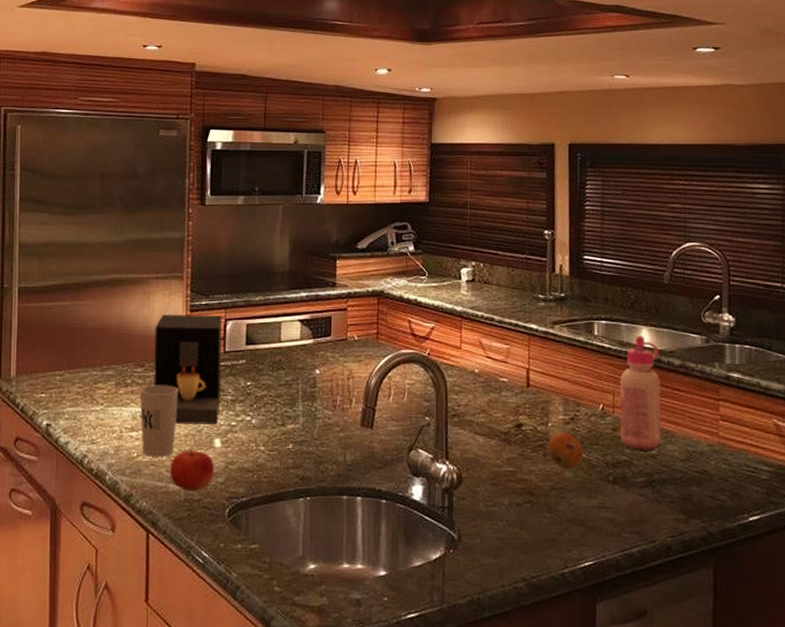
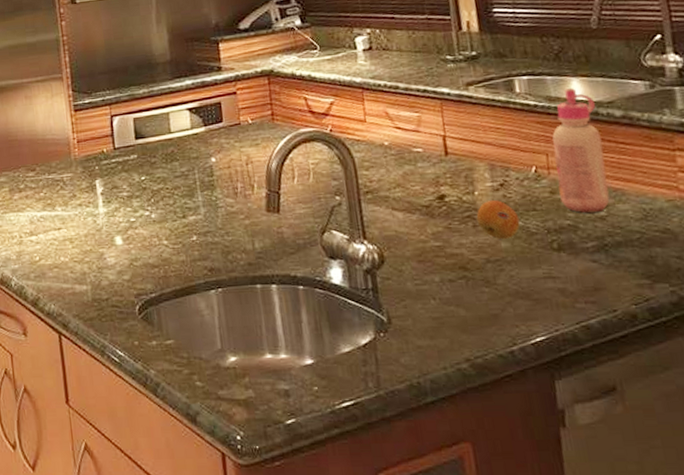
cup: present [139,385,178,457] -> none [33,187,75,259]
coffee maker: present [154,315,222,424] -> none [41,112,117,225]
fruit: present [169,448,215,491] -> none [73,248,120,290]

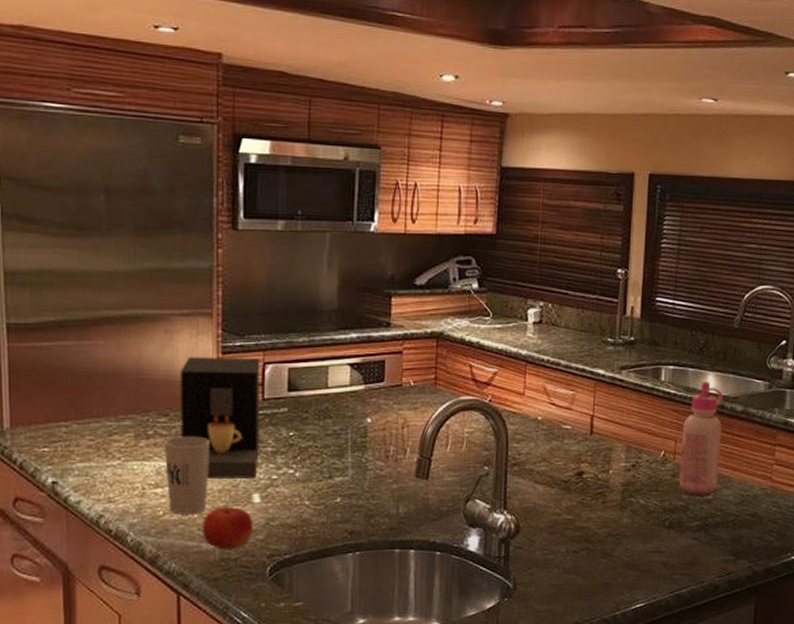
cup: none [33,187,75,259] -> present [163,436,210,515]
coffee maker: none [41,112,117,225] -> present [180,357,260,479]
fruit: none [73,248,120,290] -> present [202,504,254,549]
fruit: present [476,200,520,239] -> none [607,480,643,515]

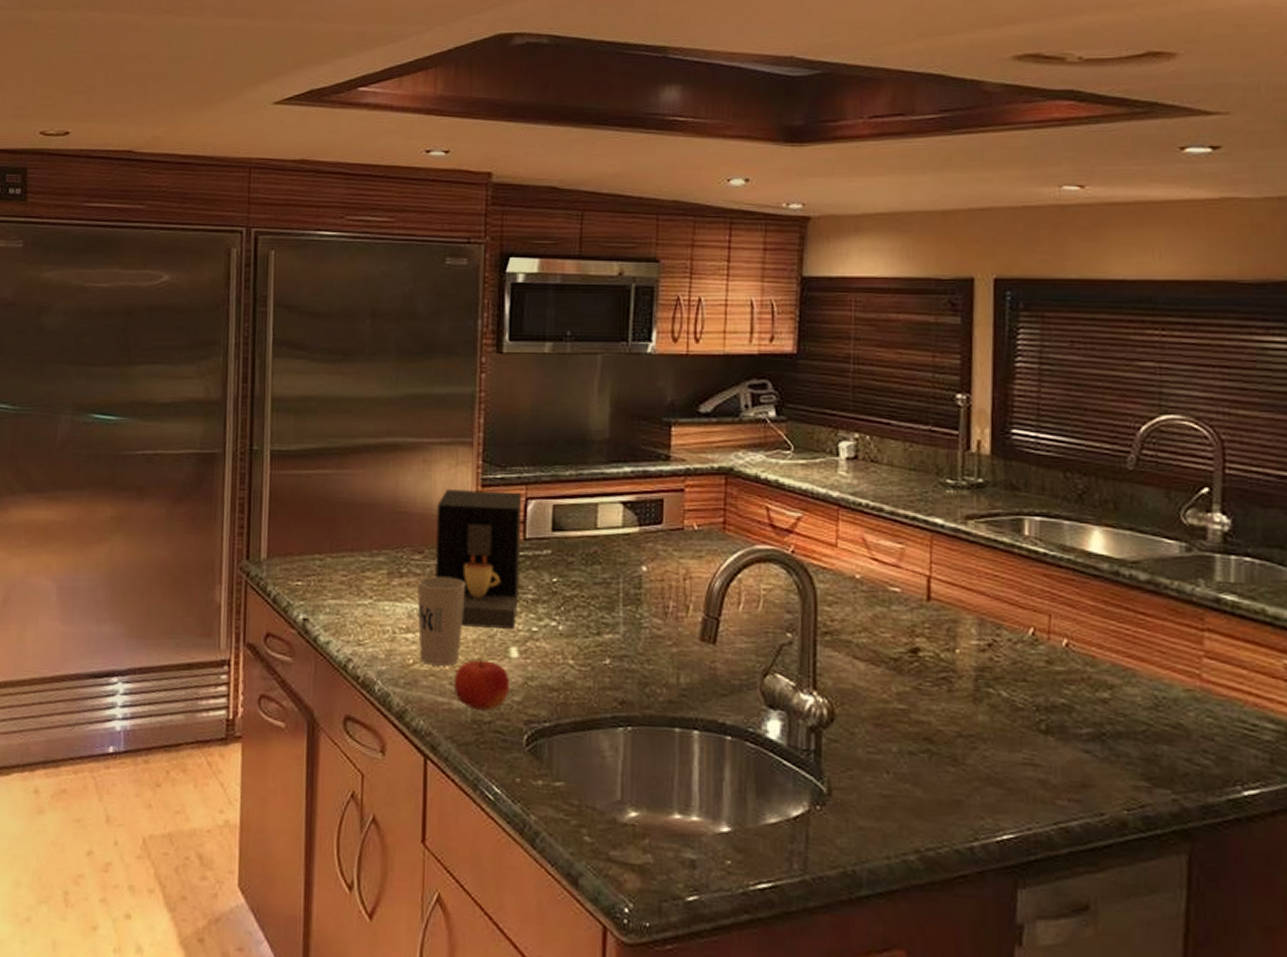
glue bottle: present [679,381,724,496] -> none [1057,539,1118,694]

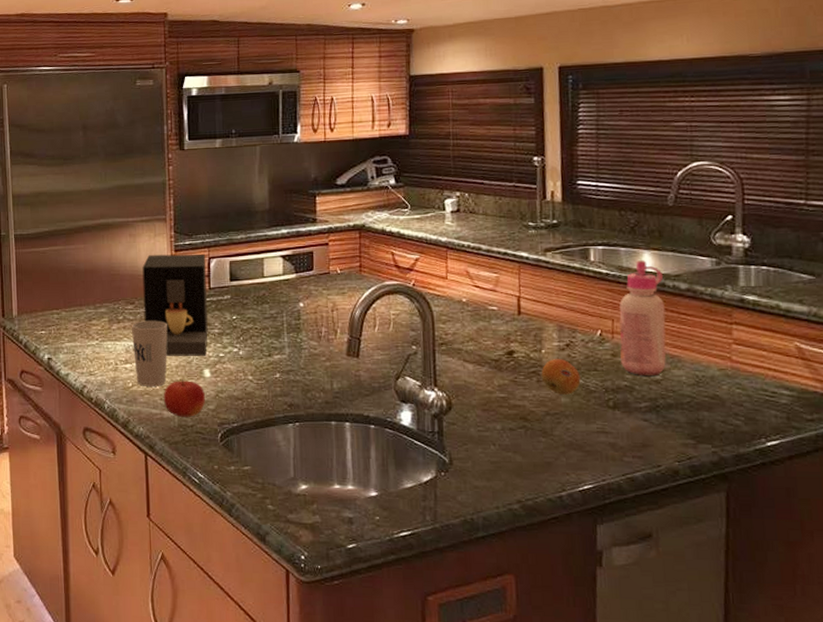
fruit: none [953,662,1005,711] -> present [541,359,581,394]
glue bottle: none [1057,539,1118,694] -> present [619,260,666,377]

